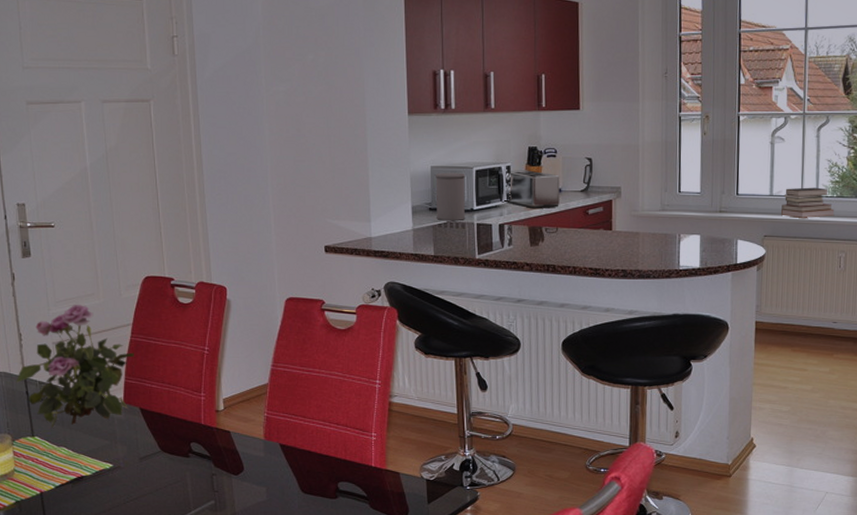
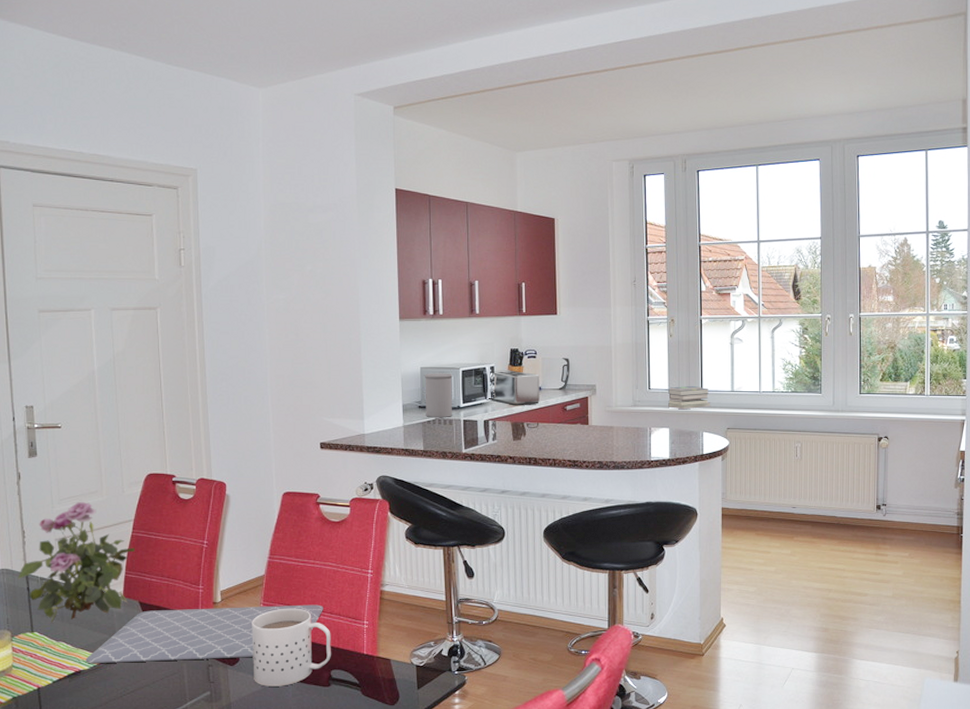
placemat: none [87,414,329,470] -> present [85,604,323,664]
mug: none [256,418,338,497] -> present [252,608,331,686]
books: none [700,188,747,215] -> present [668,385,711,410]
books: present [781,187,835,218] -> none [742,383,790,412]

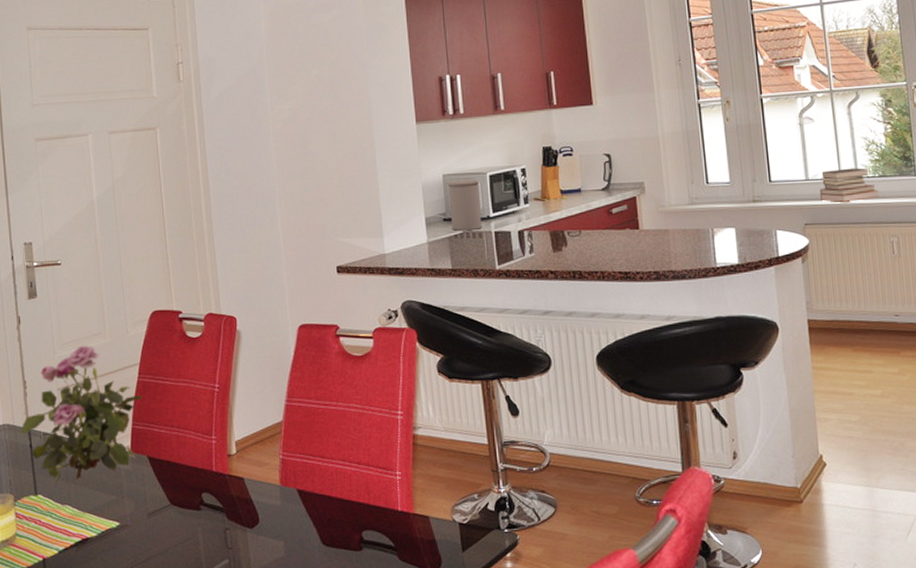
placemat: present [85,604,323,664] -> none [92,453,350,530]
mug: present [252,608,331,686] -> none [271,458,361,552]
toaster: present [487,370,540,406] -> none [520,171,580,213]
books: present [668,385,711,410] -> none [730,176,783,205]
books: none [742,383,790,412] -> present [820,167,880,202]

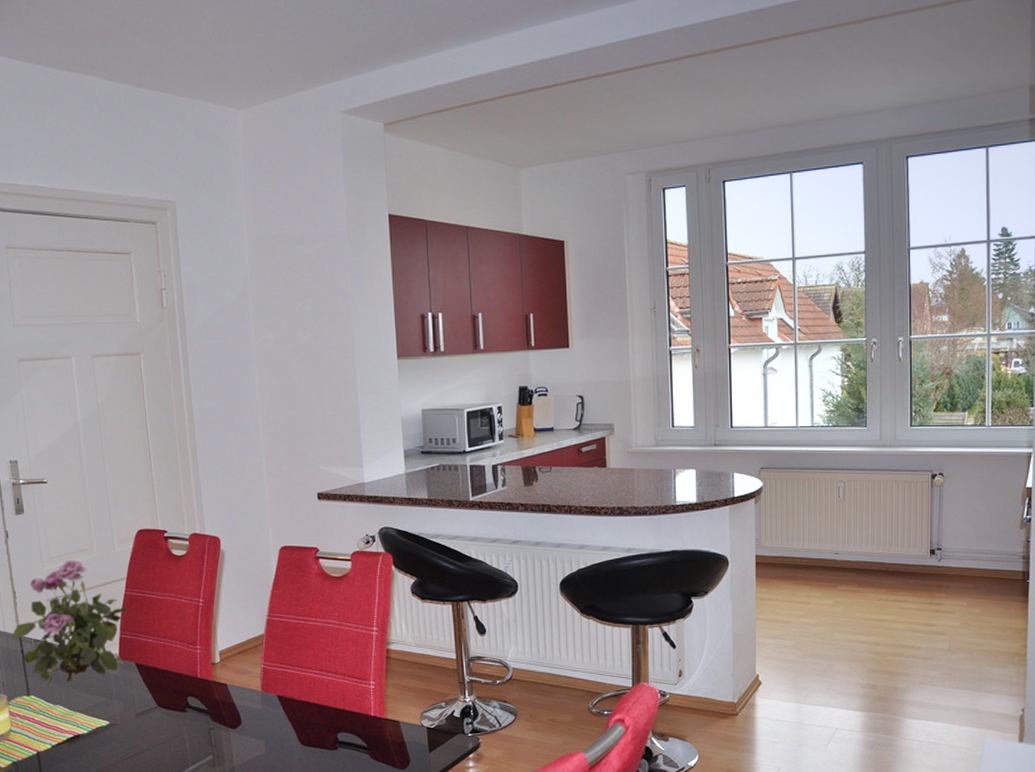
canister: present [448,179,481,232] -> none [427,415,457,464]
books: present [820,167,880,202] -> none [777,417,831,449]

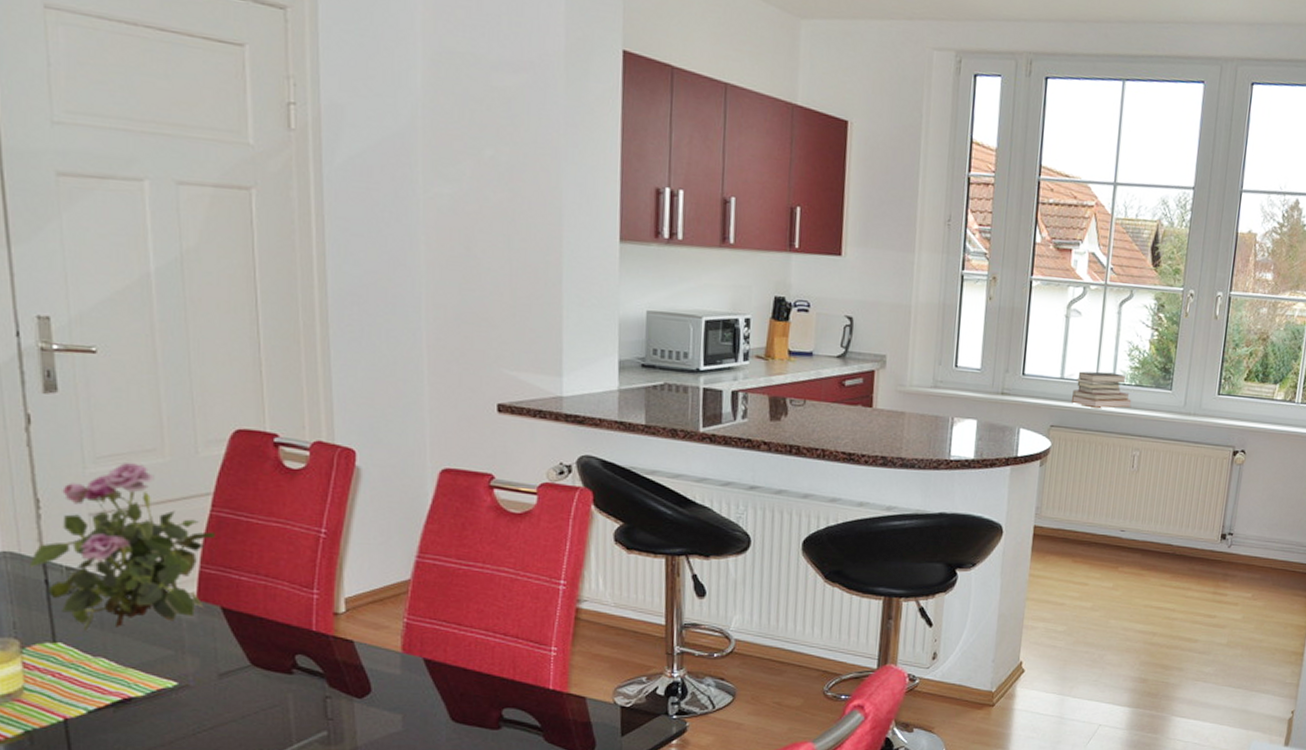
books: none [777,417,831,449] -> present [1072,371,1132,409]

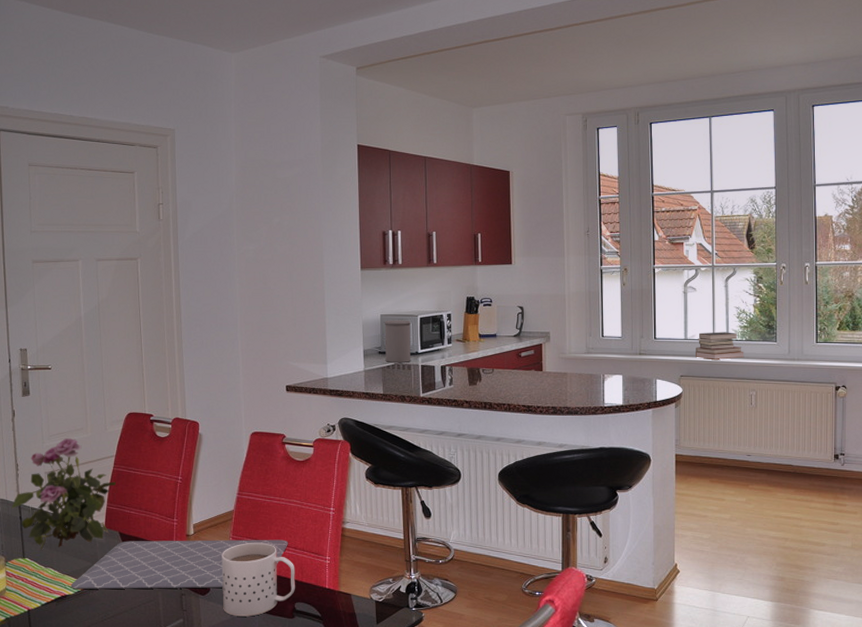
placemat: none [138,619,494,690] -> present [70,539,288,590]
mug: none [389,625,504,728] -> present [221,542,295,617]
canister: none [651,319,691,384] -> present [385,320,411,363]

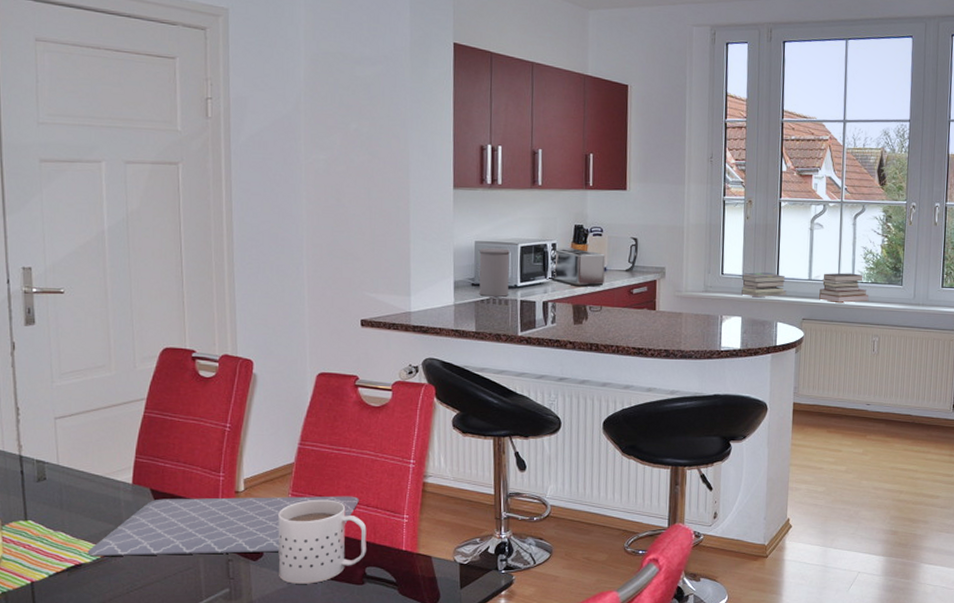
flower bouquet: present [11,437,116,550] -> none [10,376,147,511]
toaster: none [444,317,495,353] -> present [547,247,606,288]
books: none [621,333,664,357] -> present [742,272,787,298]

